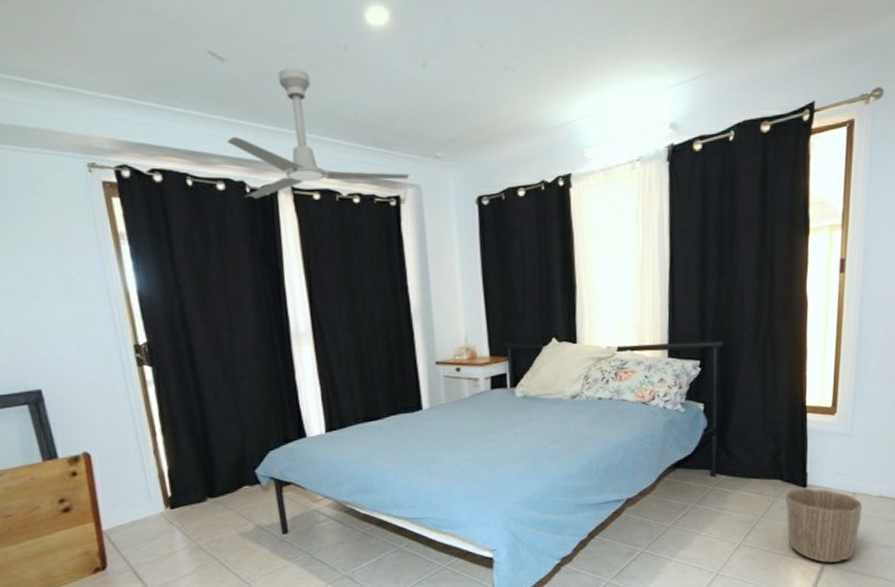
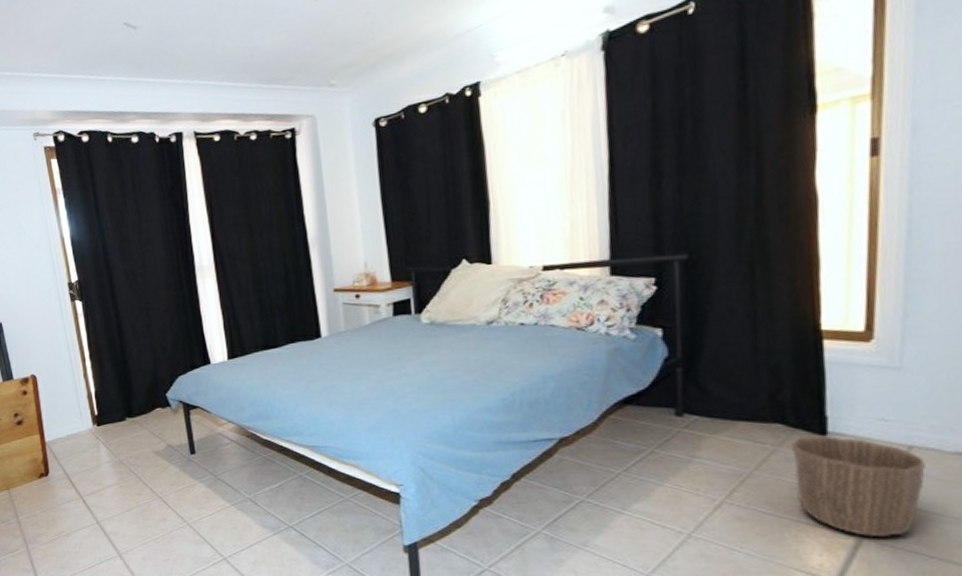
ceiling fan: present [227,67,411,200] -> none [140,22,305,148]

